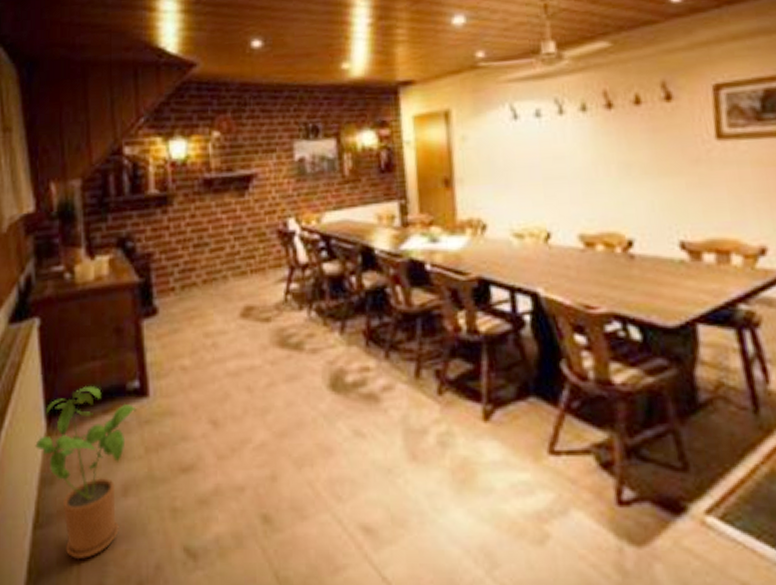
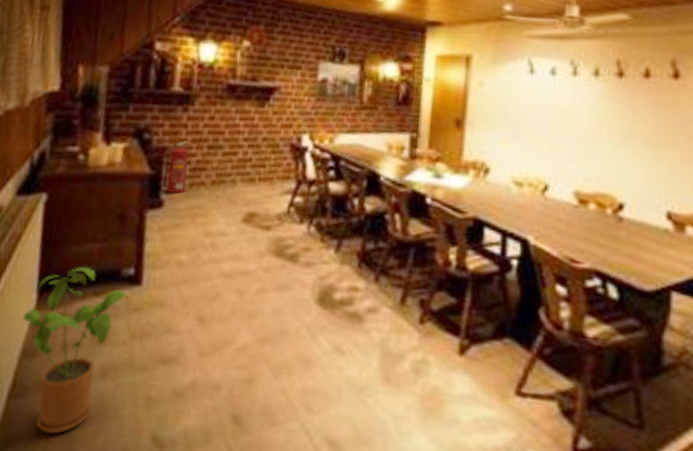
fire extinguisher: none [152,243,178,299] -> present [162,141,189,194]

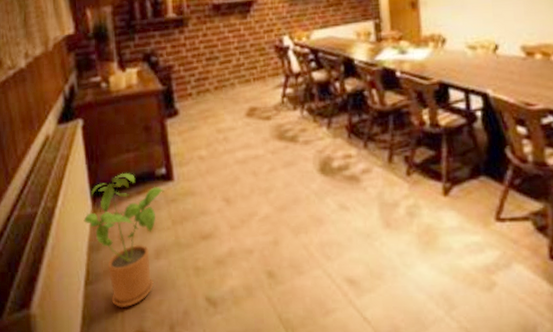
fire extinguisher: present [162,141,189,194] -> none [172,58,194,102]

